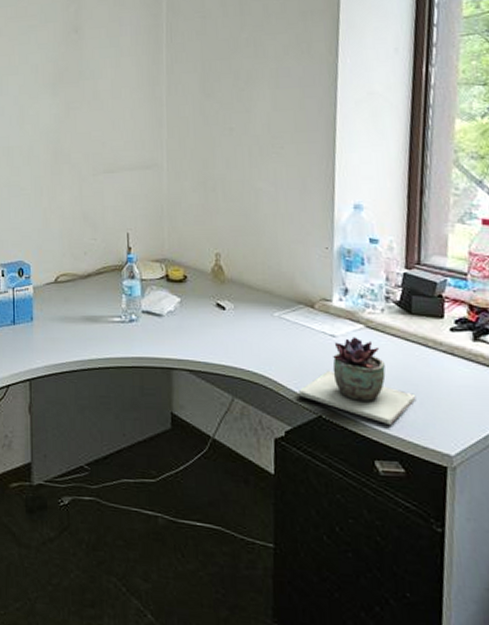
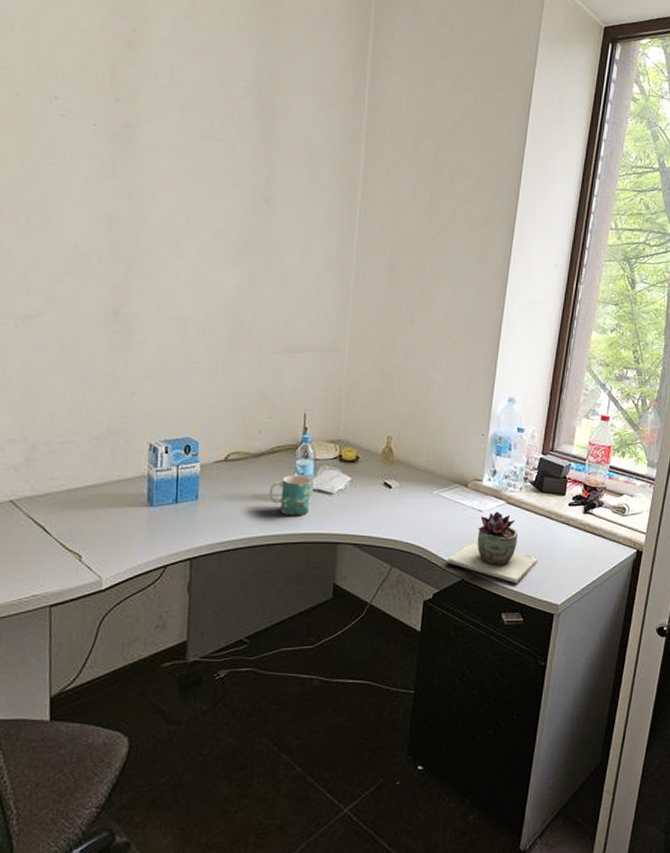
mug: none [98,296,140,339] -> present [269,475,311,516]

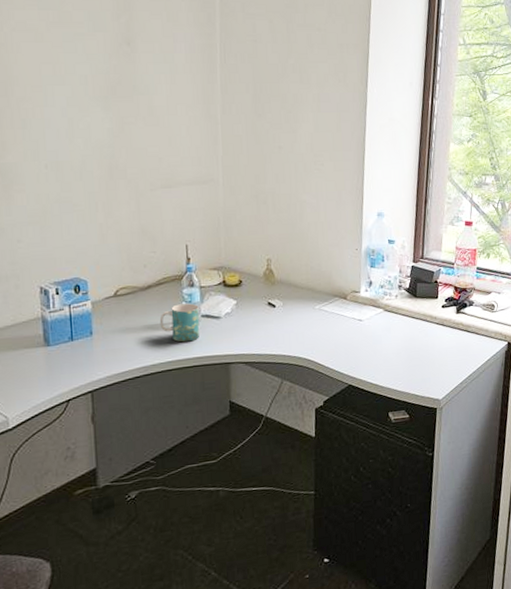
succulent plant: present [448,511,538,584] -> none [334,319,418,385]

